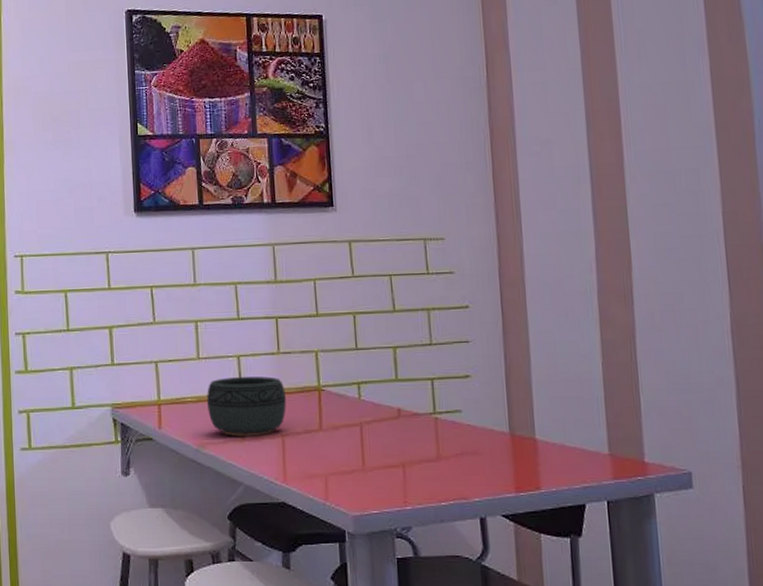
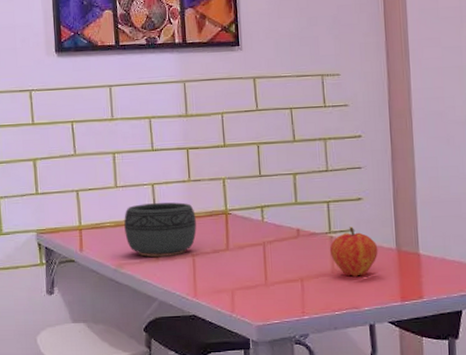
fruit: none [434,407,489,464] -> present [329,226,378,278]

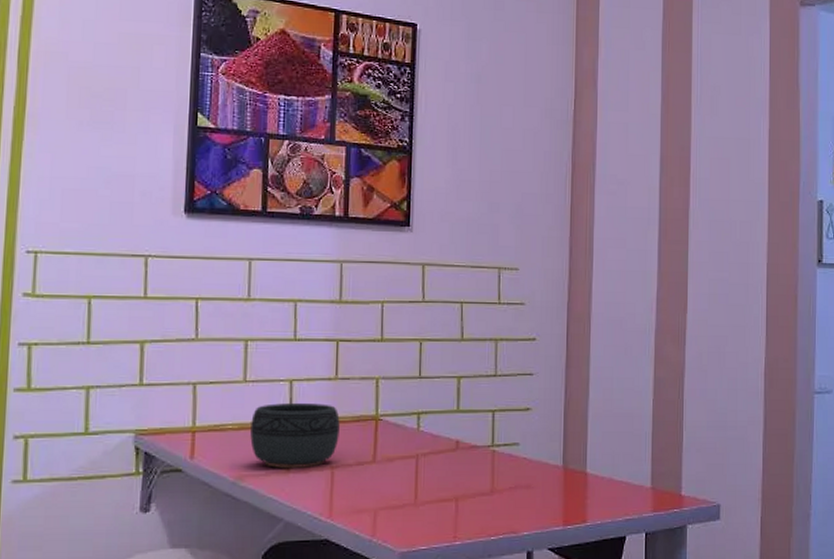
fruit: present [329,226,378,278] -> none [490,440,544,498]

